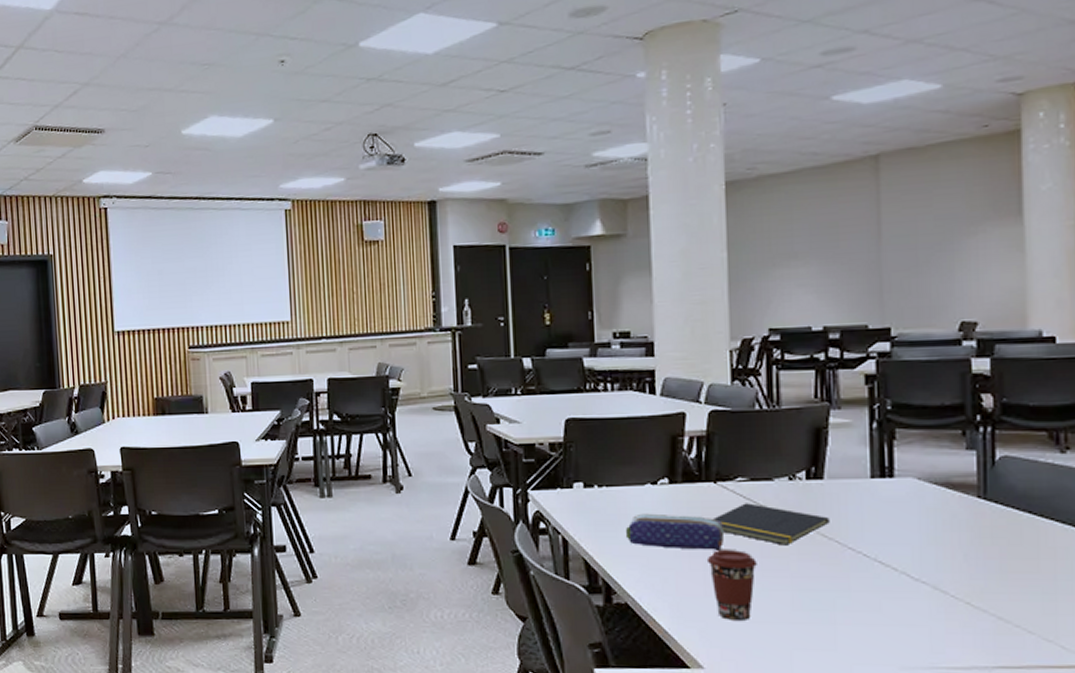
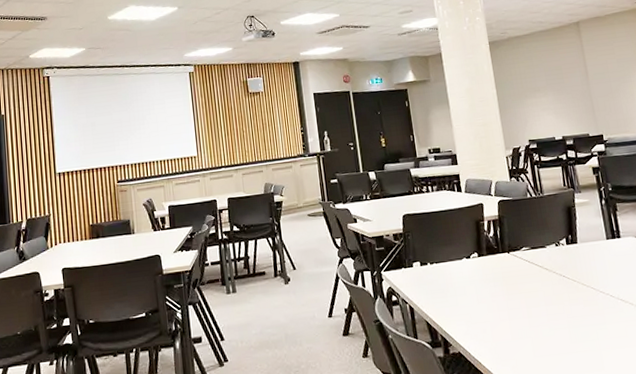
pencil case: present [625,513,725,550] -> none [452,279,520,306]
coffee cup: present [706,550,757,620] -> none [510,302,545,356]
notepad: present [712,503,830,546] -> none [510,265,586,295]

